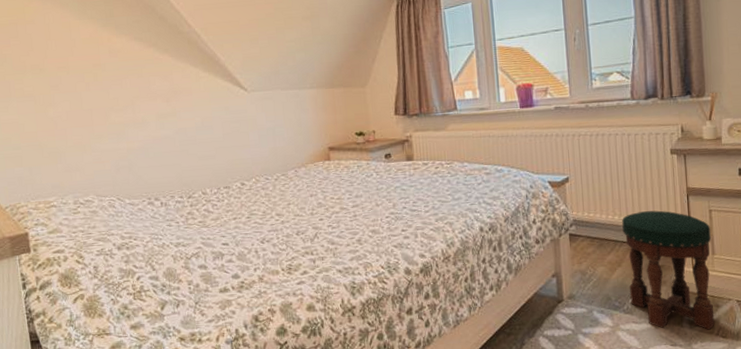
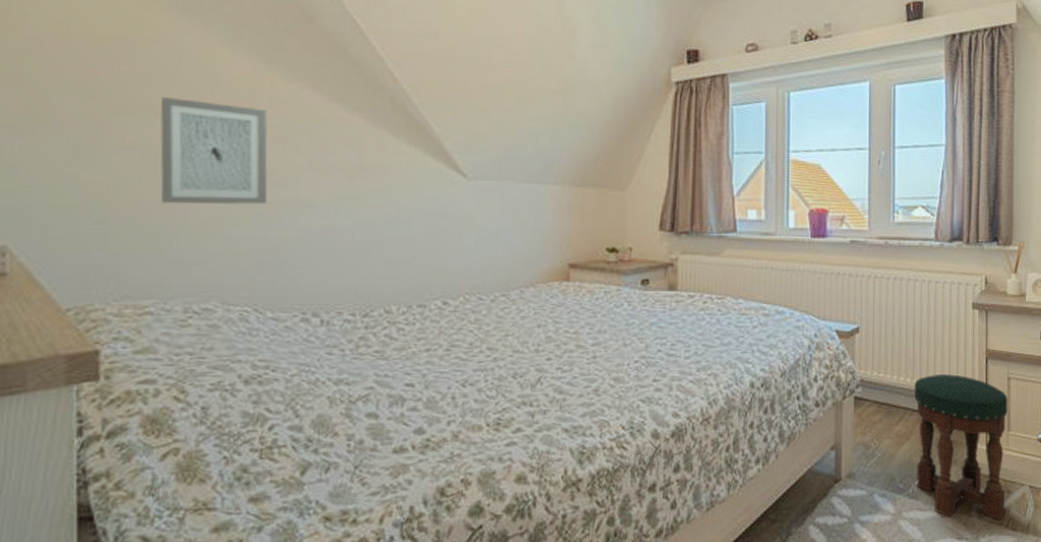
wall art: none [41,58,117,132] -> present [160,97,268,205]

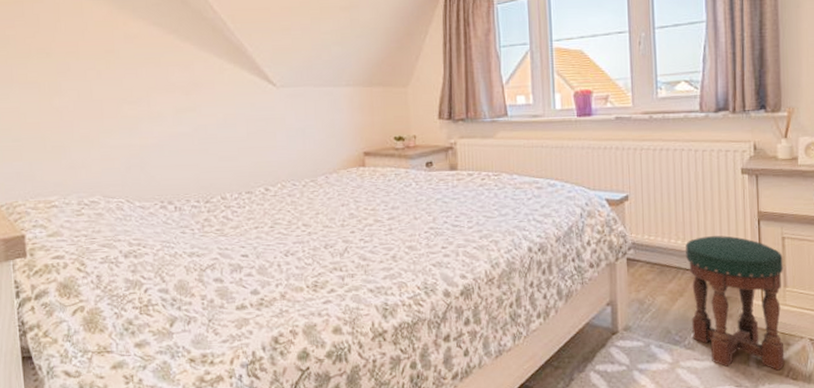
wall art: present [160,97,268,205] -> none [48,42,129,124]

